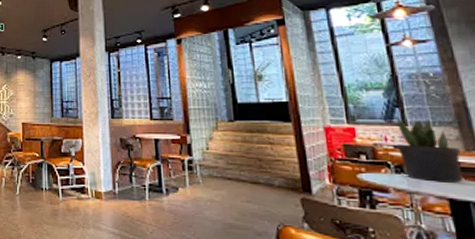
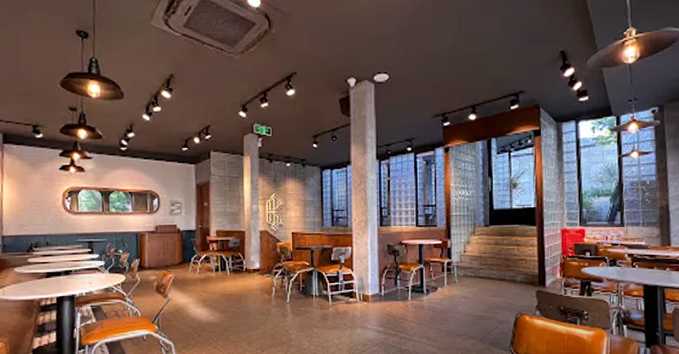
planter: present [396,117,463,183] -> none [614,219,658,272]

